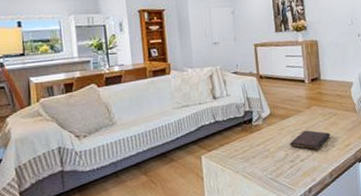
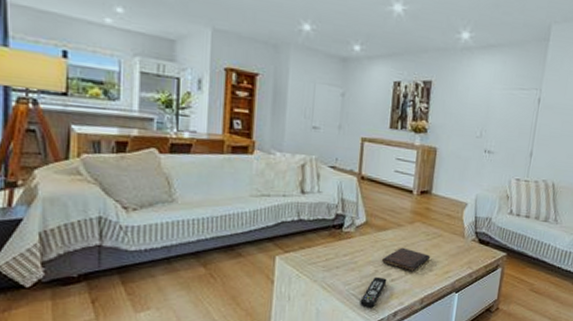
remote control: none [278,159,298,189] -> present [360,276,387,308]

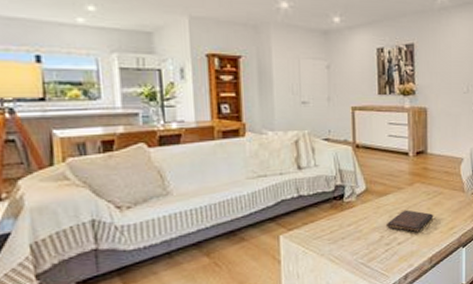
remote control: present [360,276,387,308] -> none [369,242,394,275]

